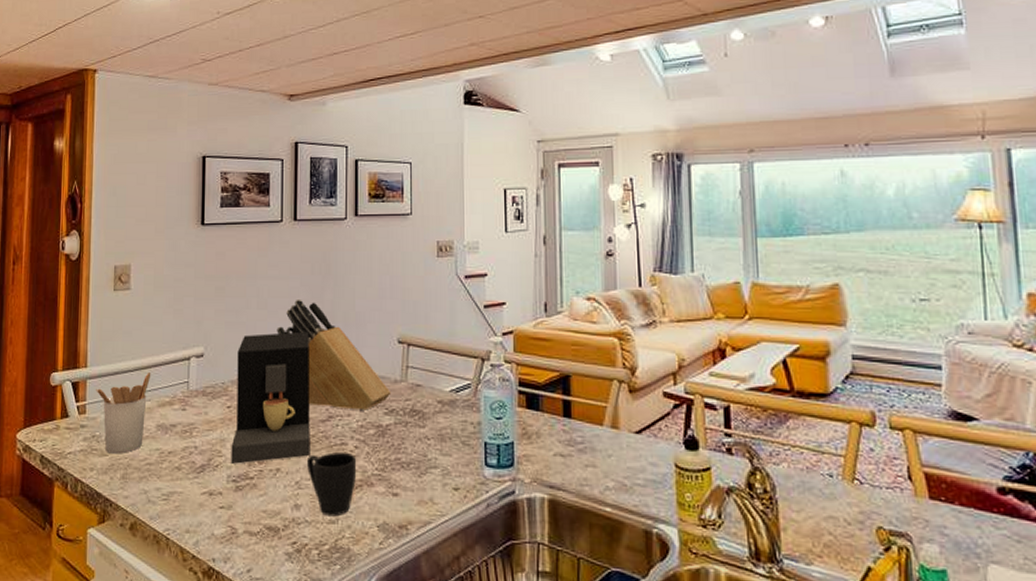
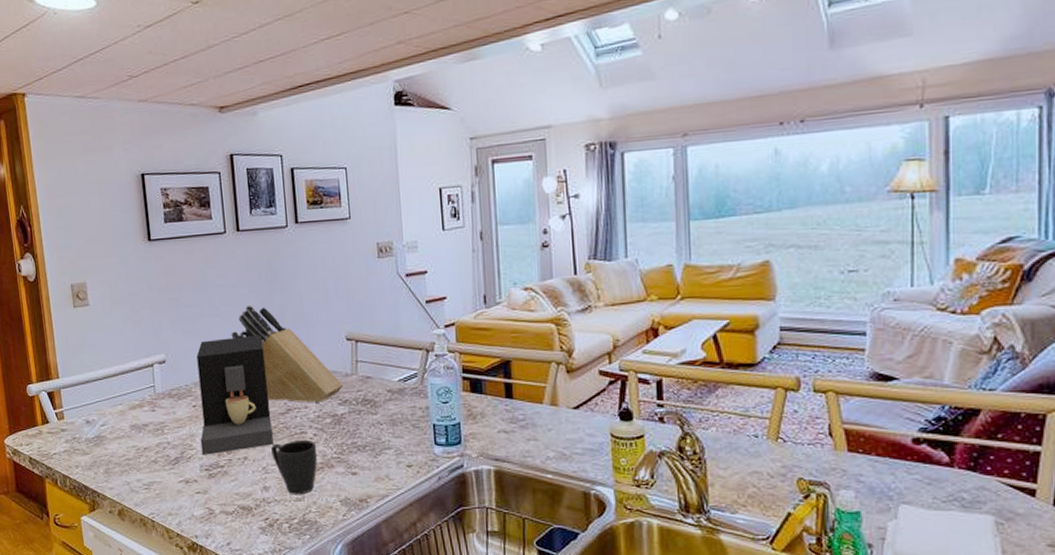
utensil holder: present [96,373,151,454] -> none [70,380,120,452]

